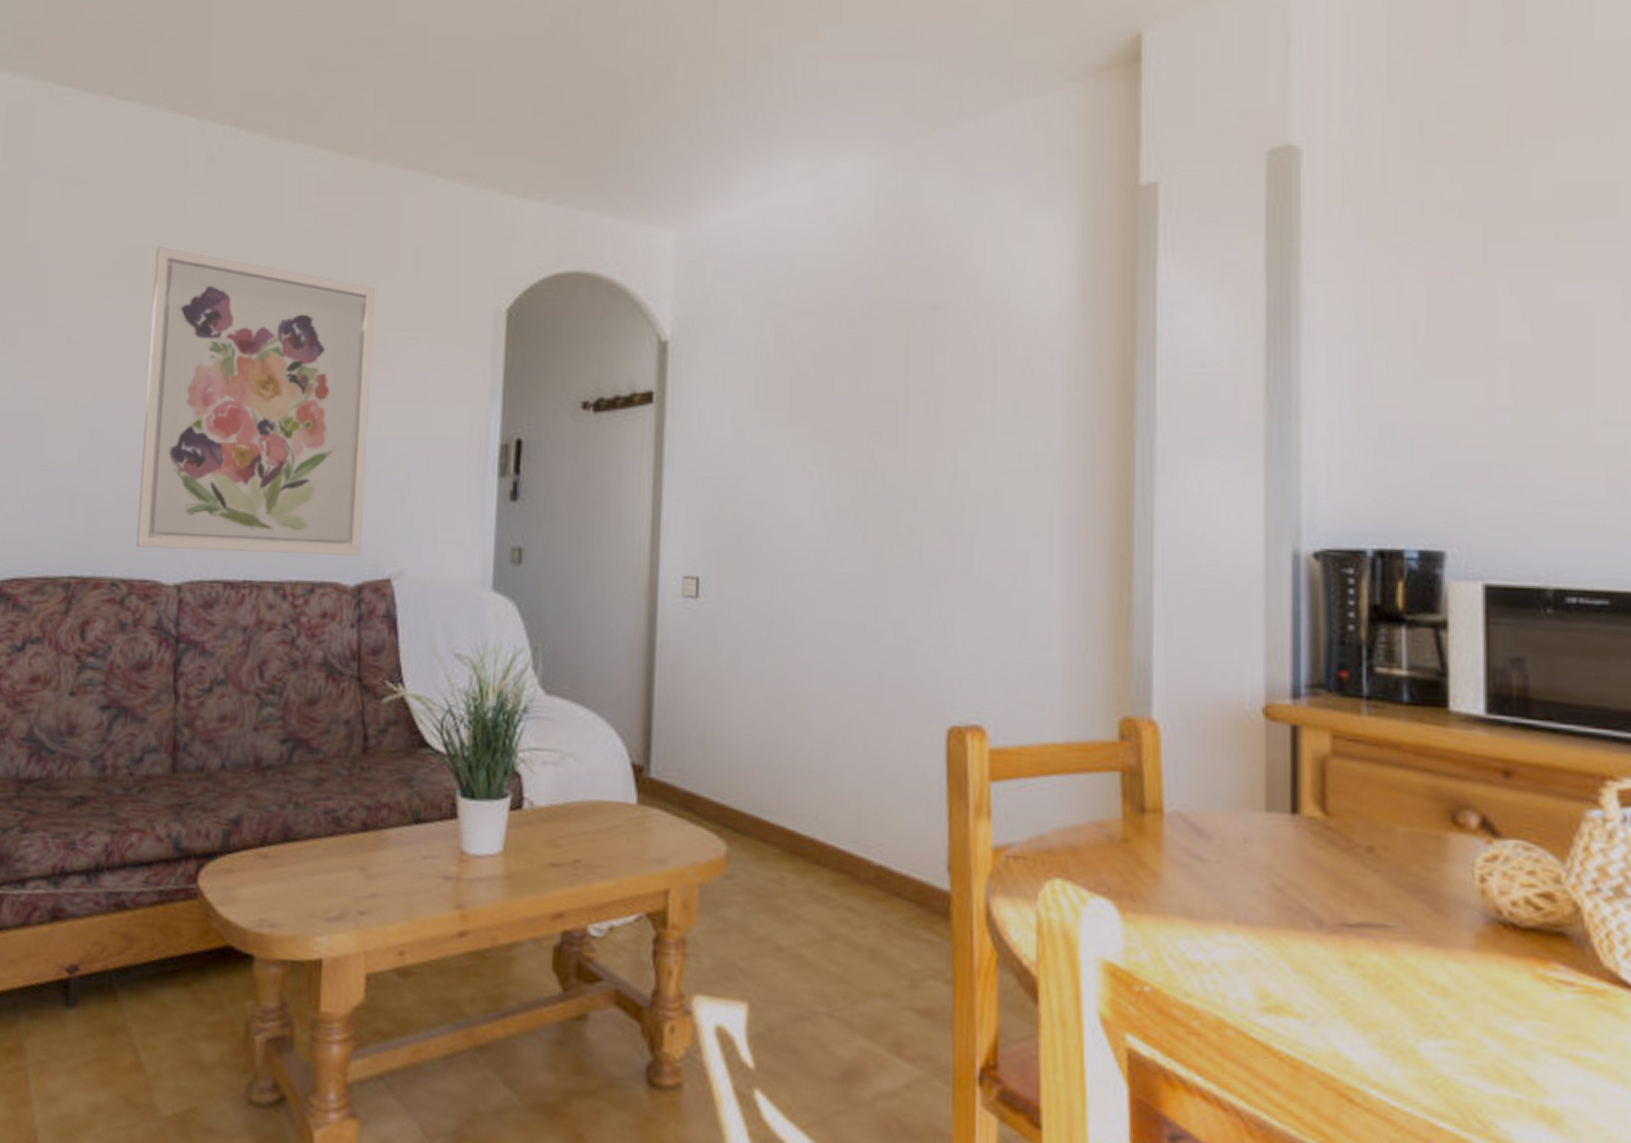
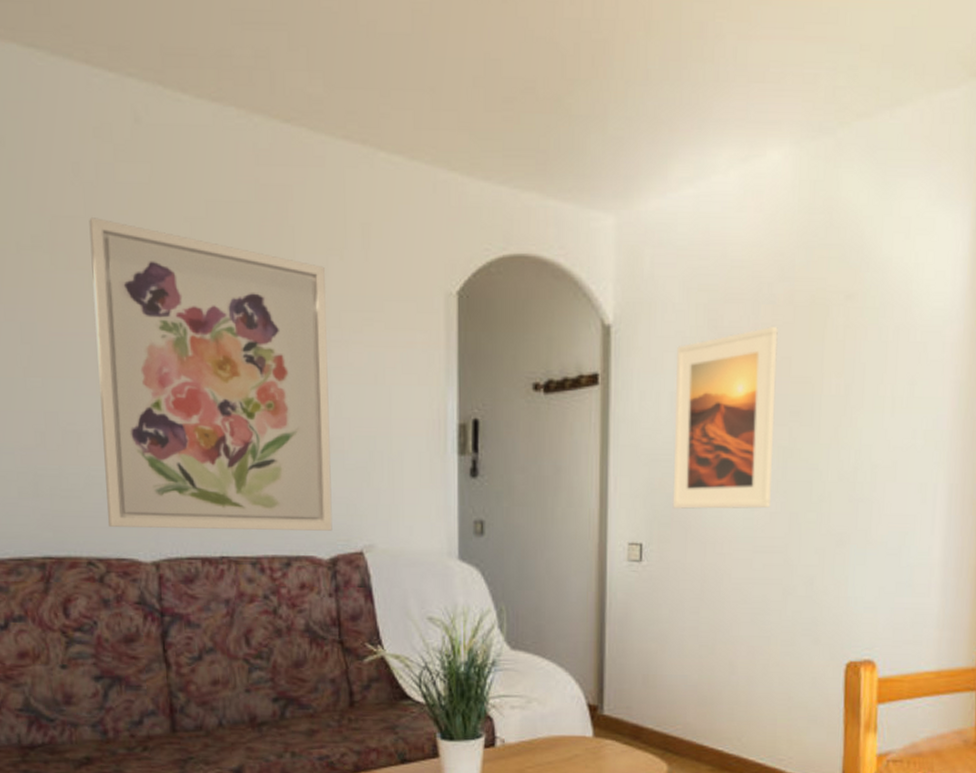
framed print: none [734,340,855,540] -> present [672,326,778,510]

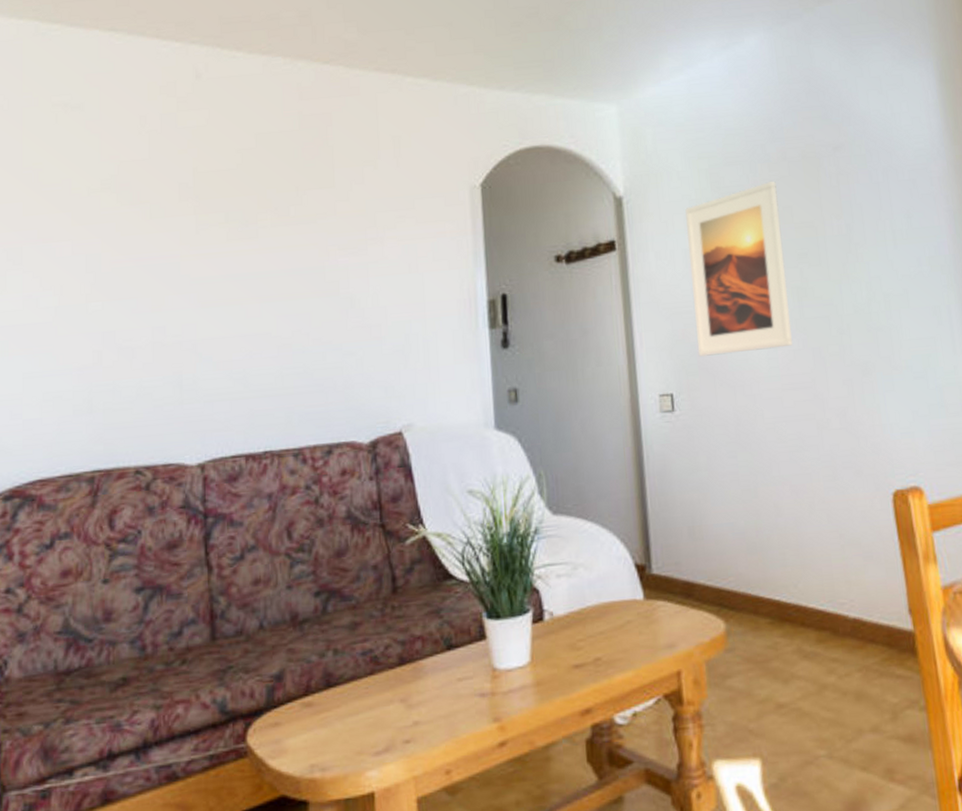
wall art: present [89,217,333,531] -> none [152,158,372,434]

